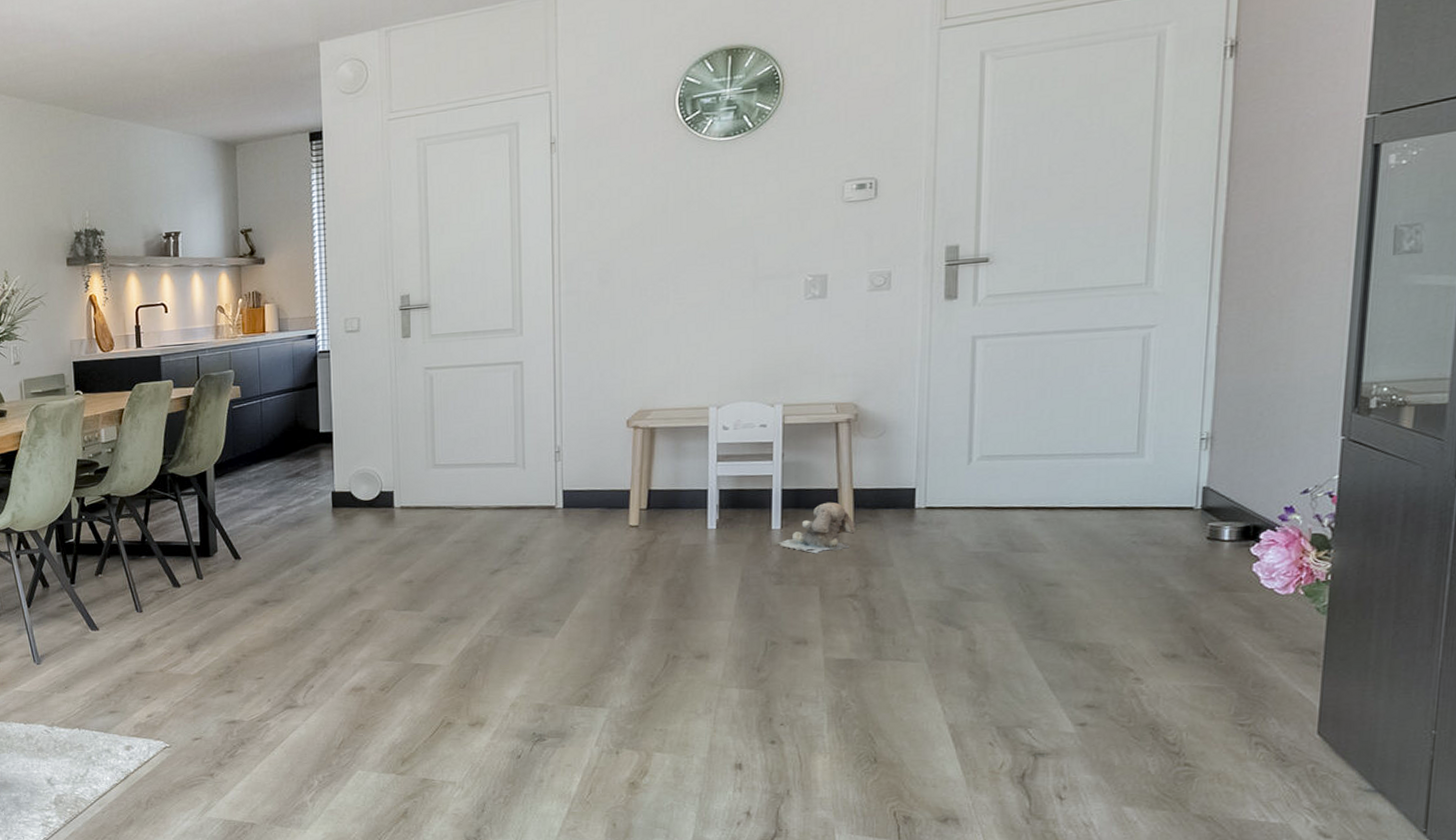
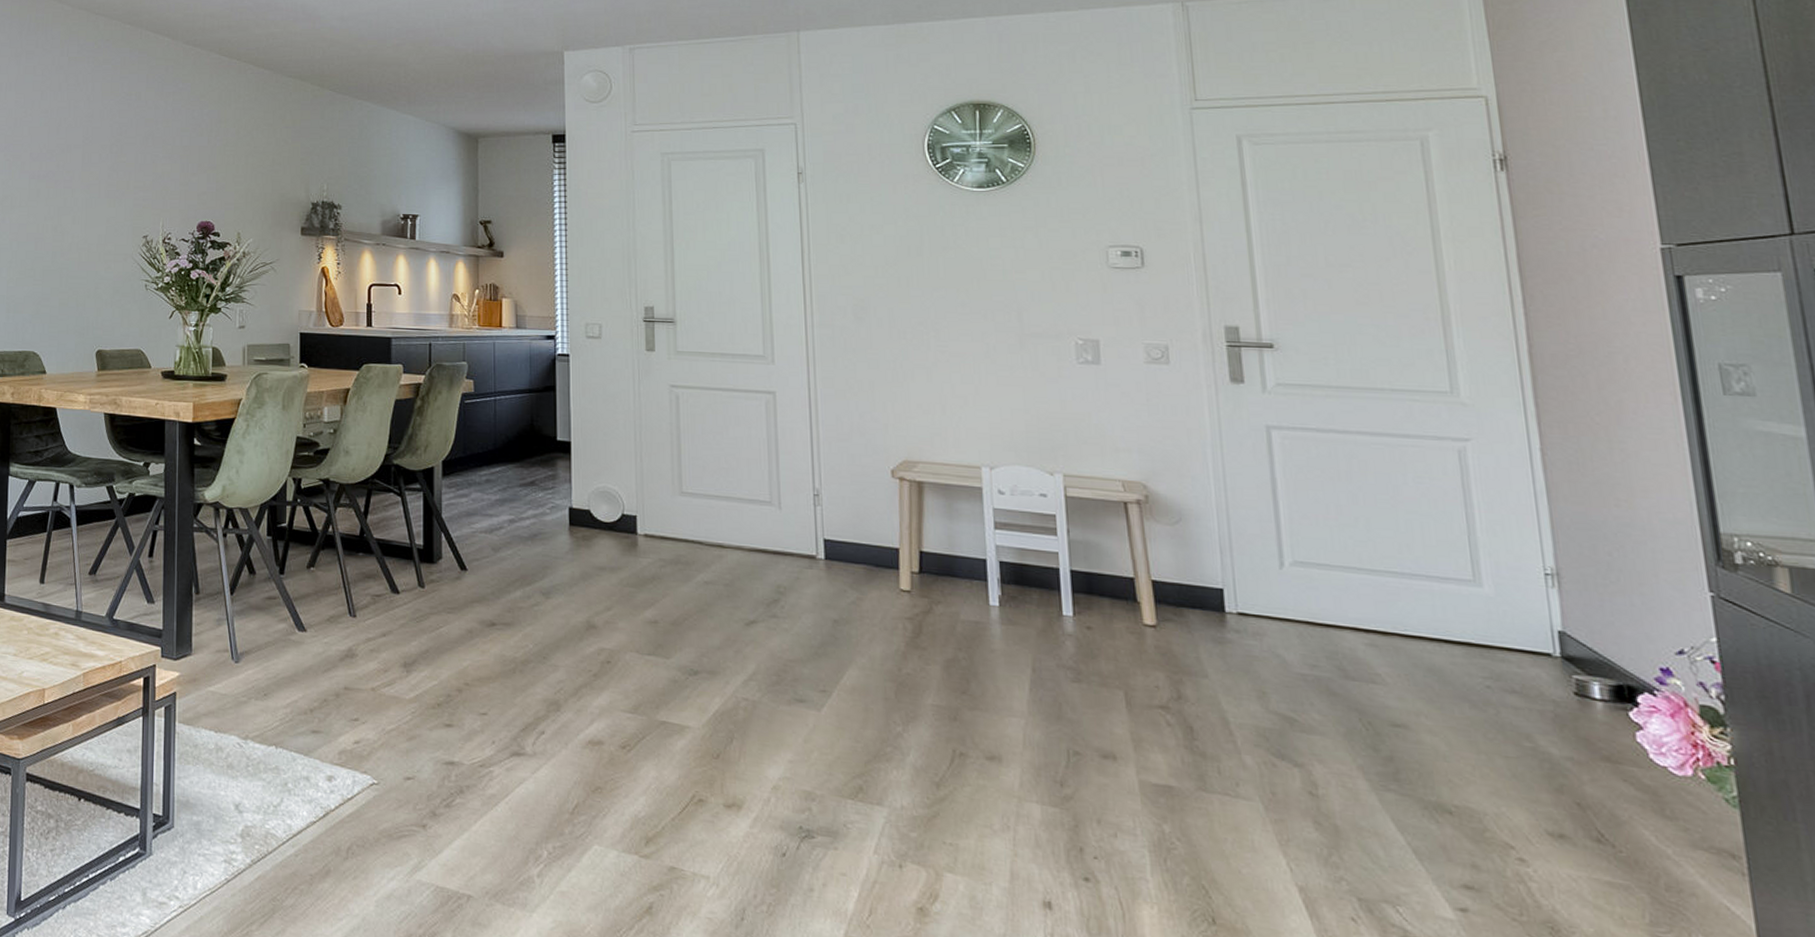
stuffed animal: present [777,502,855,554] -> none [1070,591,1159,652]

